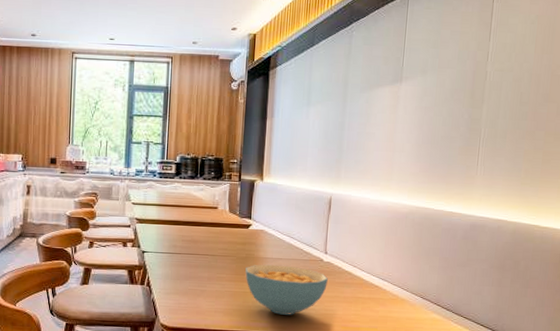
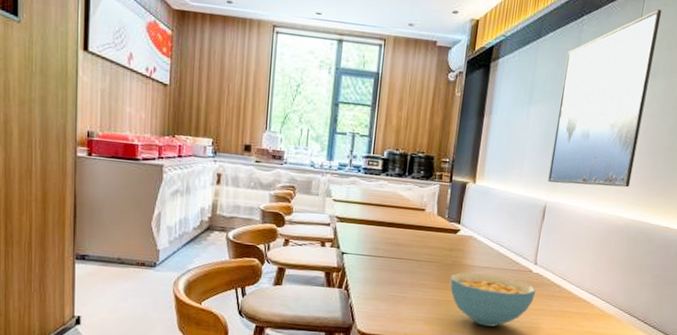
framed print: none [331,13,426,177] -> present [548,9,662,188]

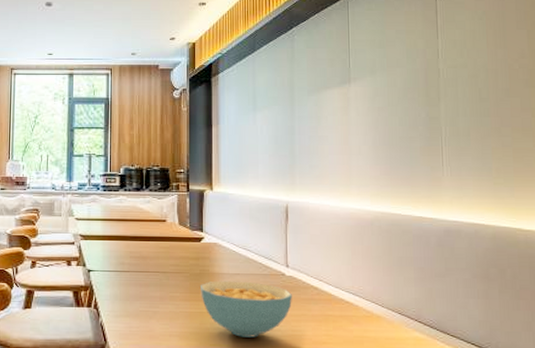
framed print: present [548,9,662,188] -> none [283,14,371,183]

